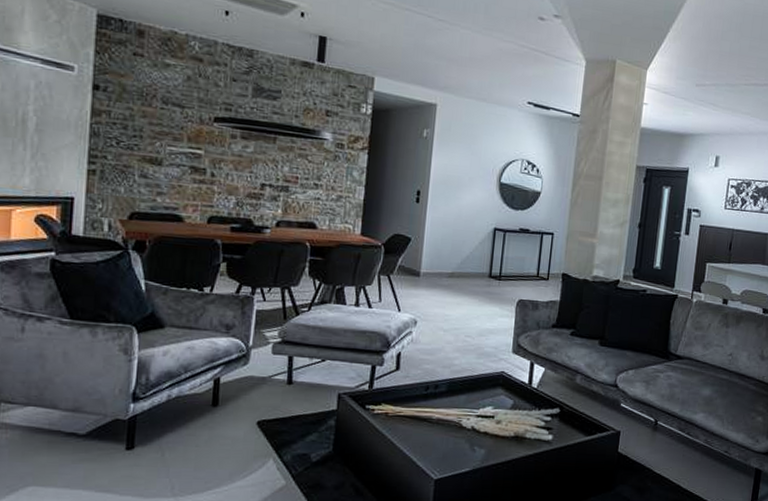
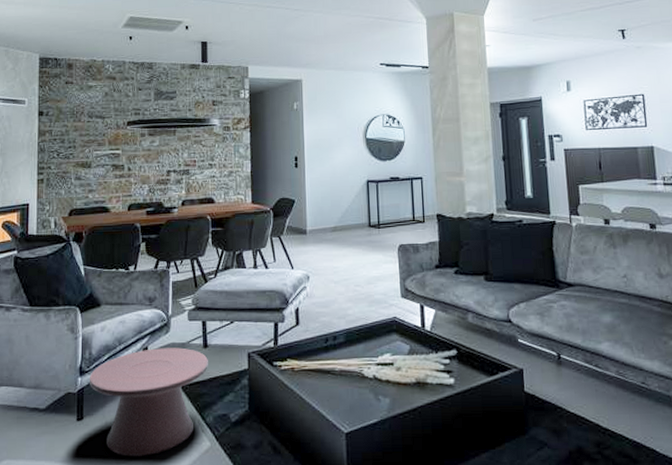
side table: none [143,380,291,491] -> present [89,347,208,456]

